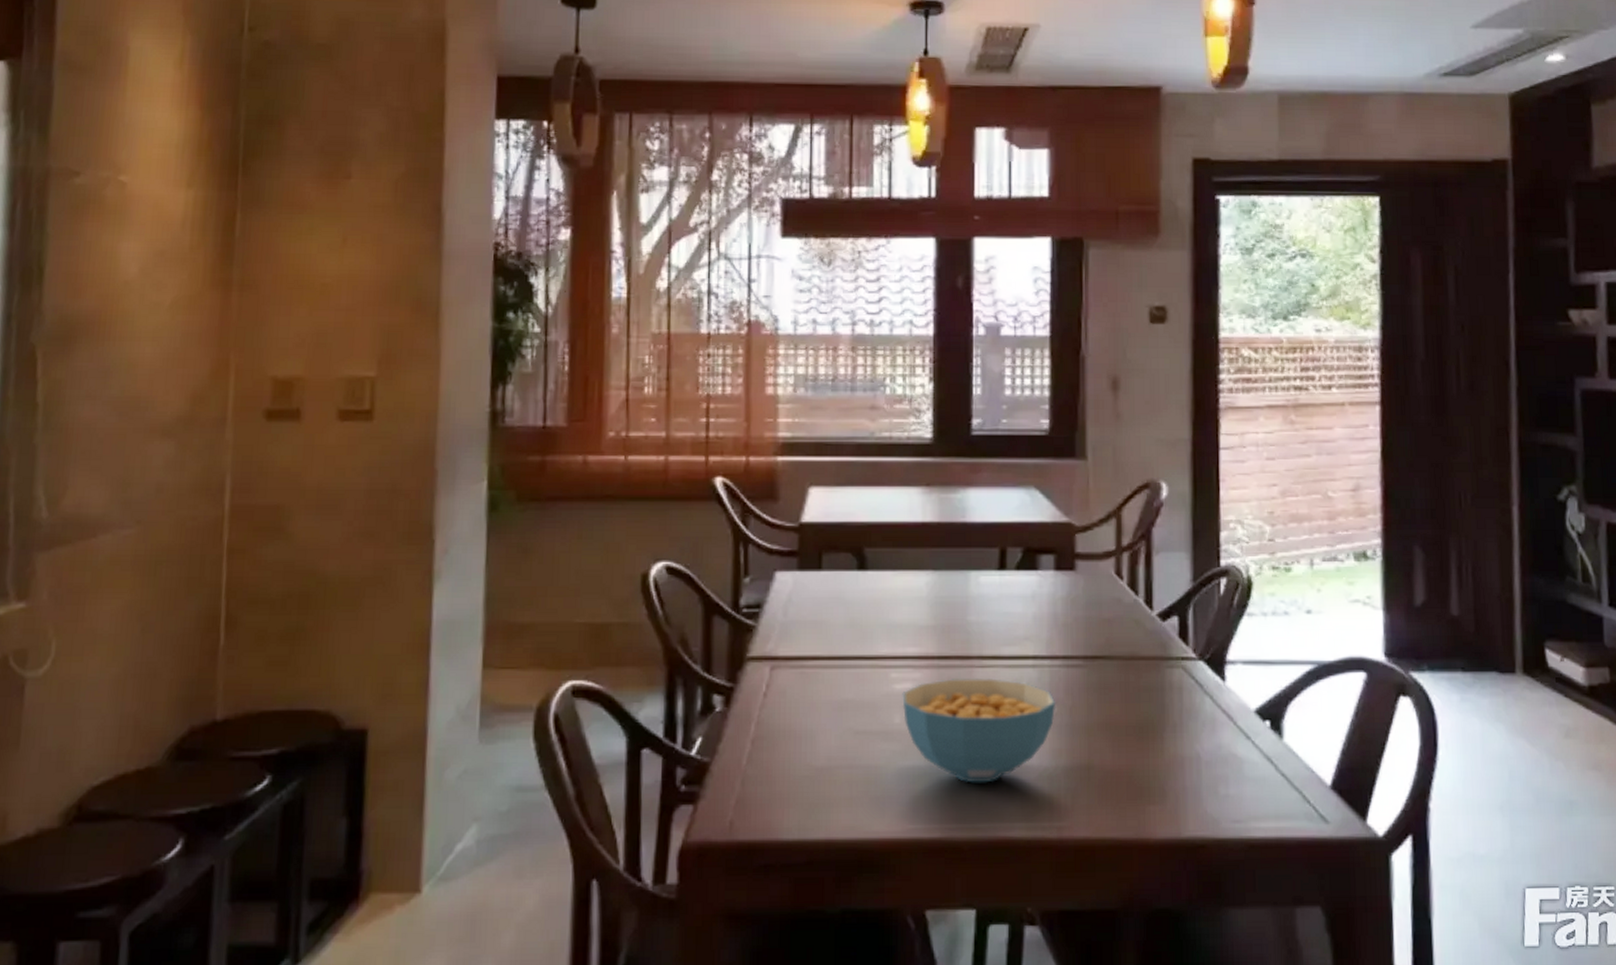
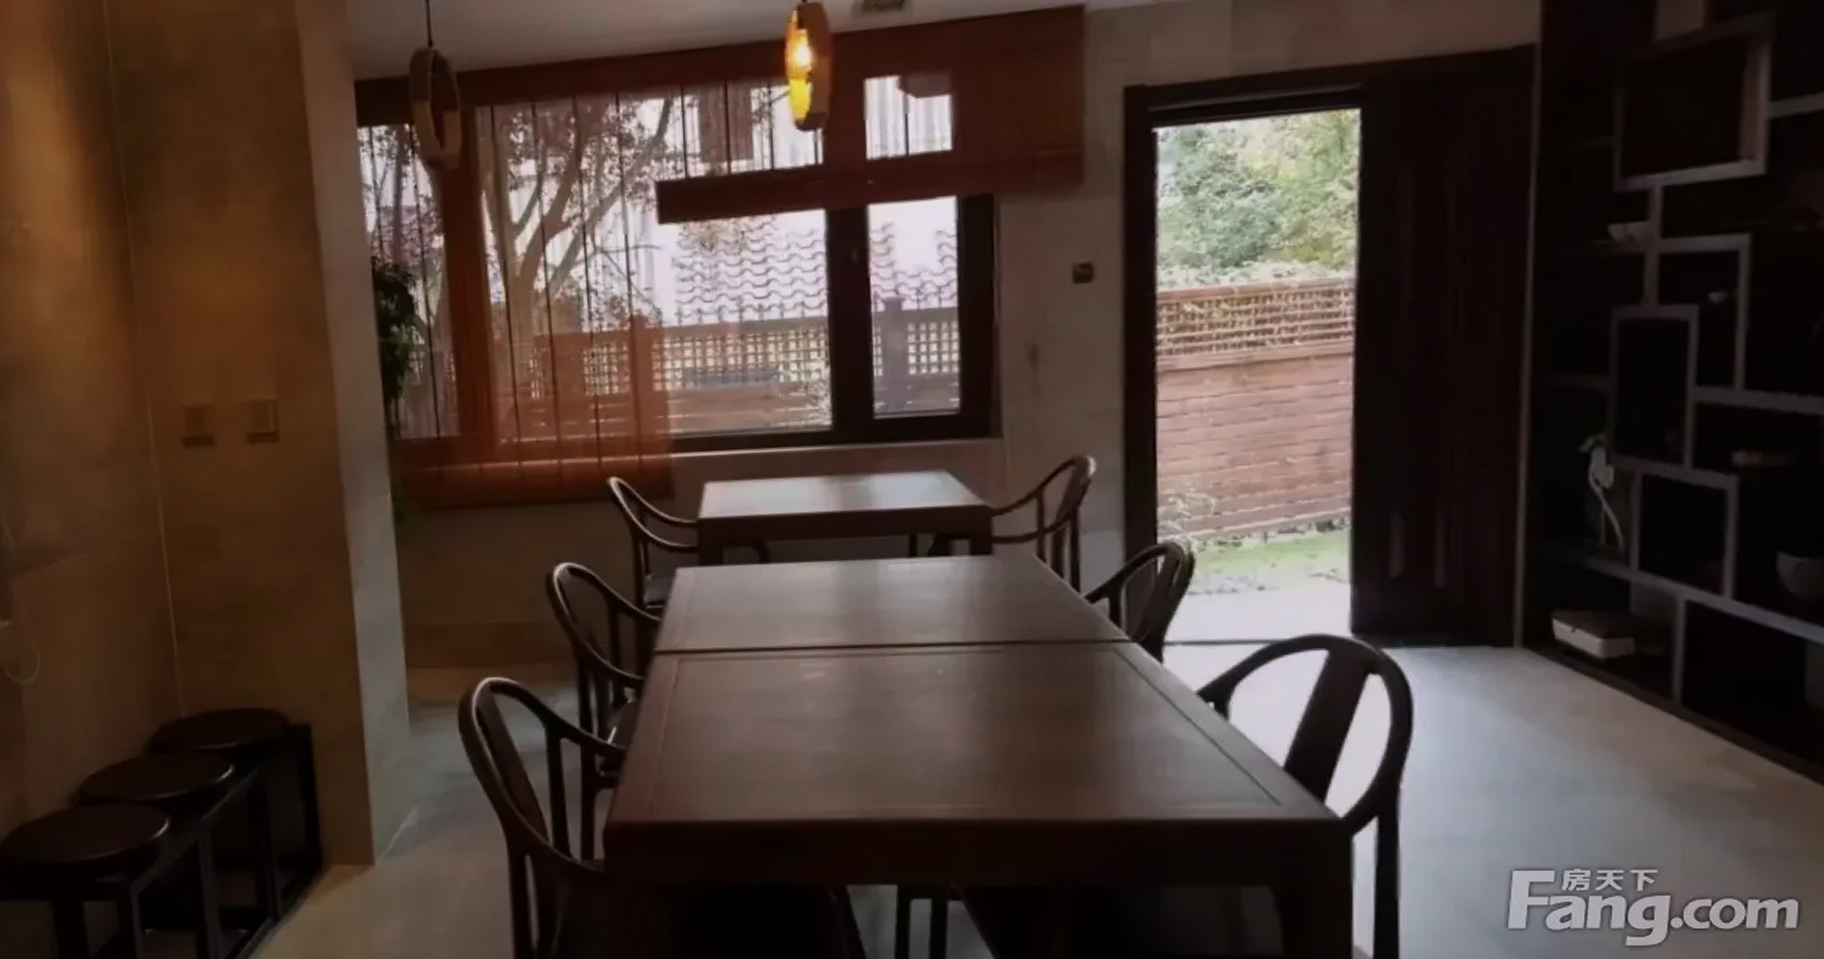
cereal bowl: present [902,678,1056,783] -> none [813,666,975,767]

